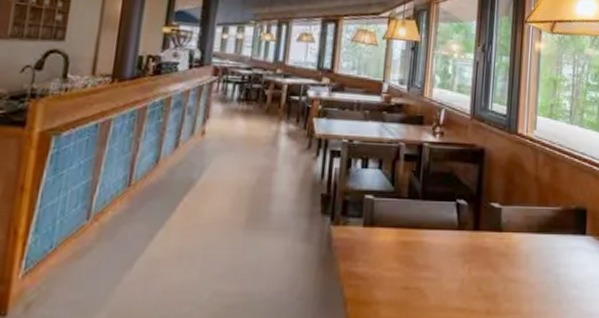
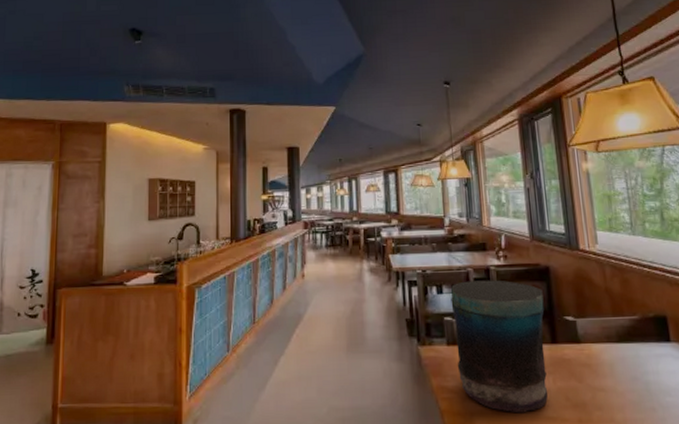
vase: none [370,156,474,303] -> present [451,280,549,413]

